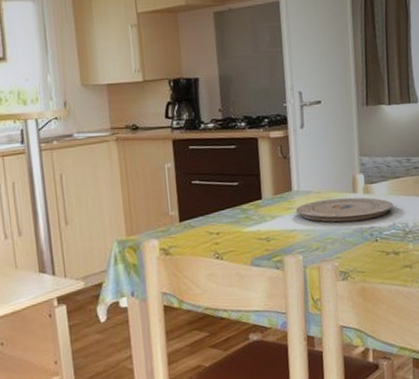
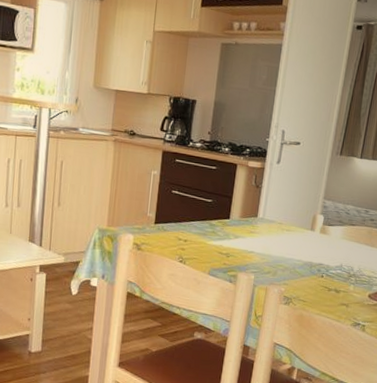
plate: present [296,197,394,222] -> none [257,230,345,257]

